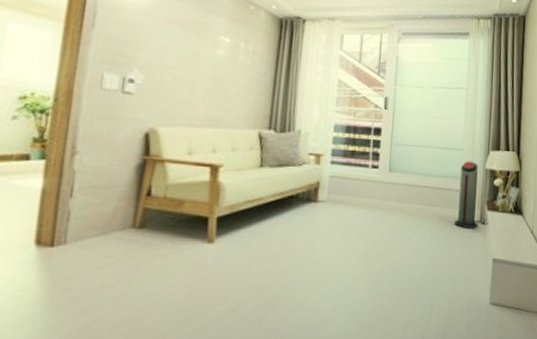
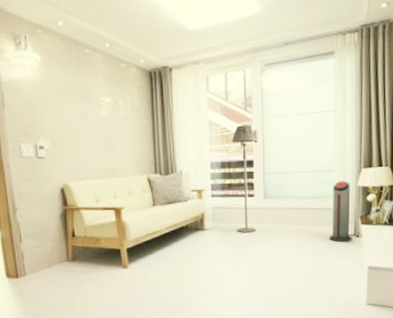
floor lamp: none [355,89,387,210] -> present [232,125,257,233]

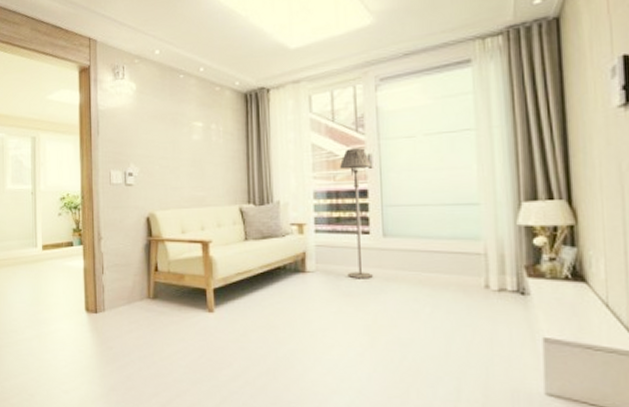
air purifier: present [329,181,353,242] -> none [479,217,516,300]

